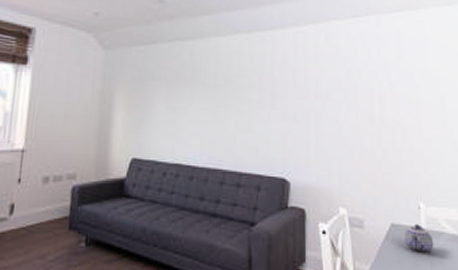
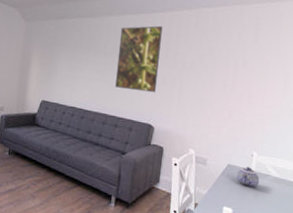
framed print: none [231,45,287,134] -> present [115,25,163,93]

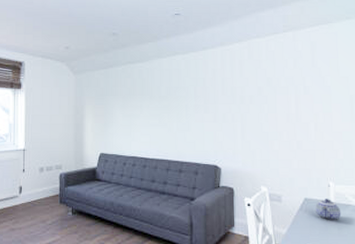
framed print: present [115,25,163,93] -> none [172,62,218,132]

